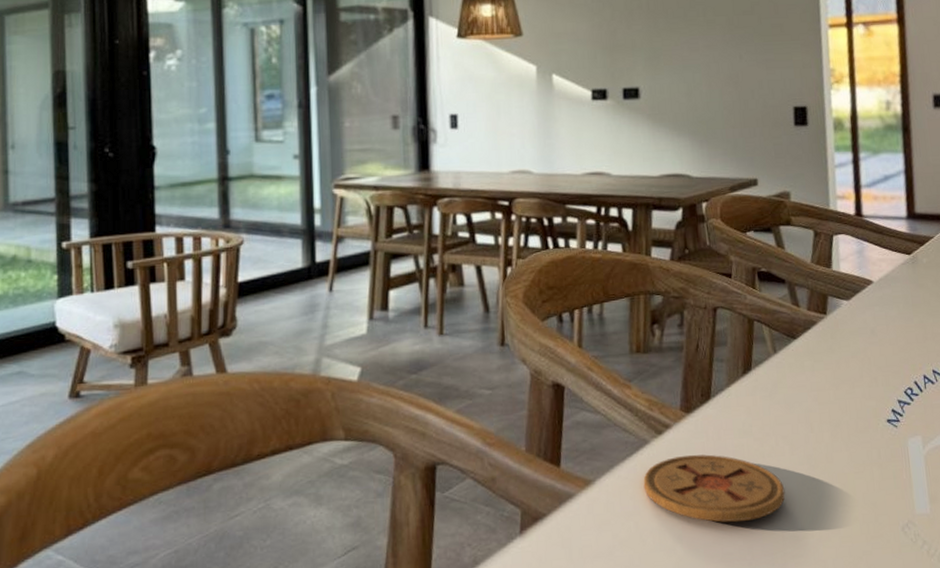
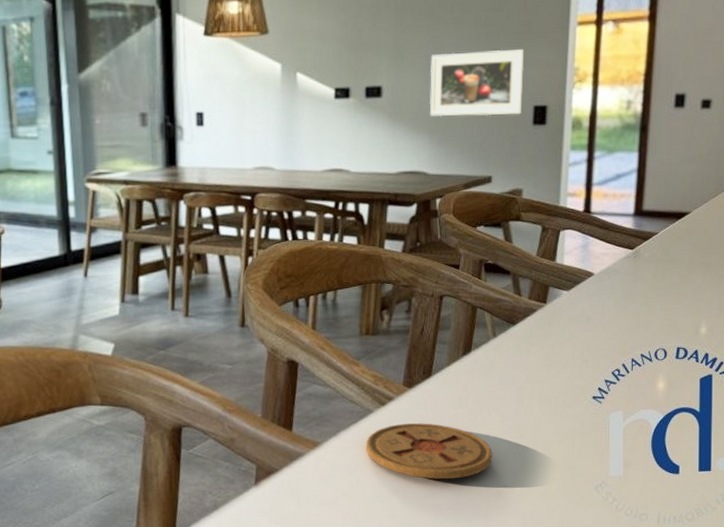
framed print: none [687,51,782,118] -> present [429,49,525,117]

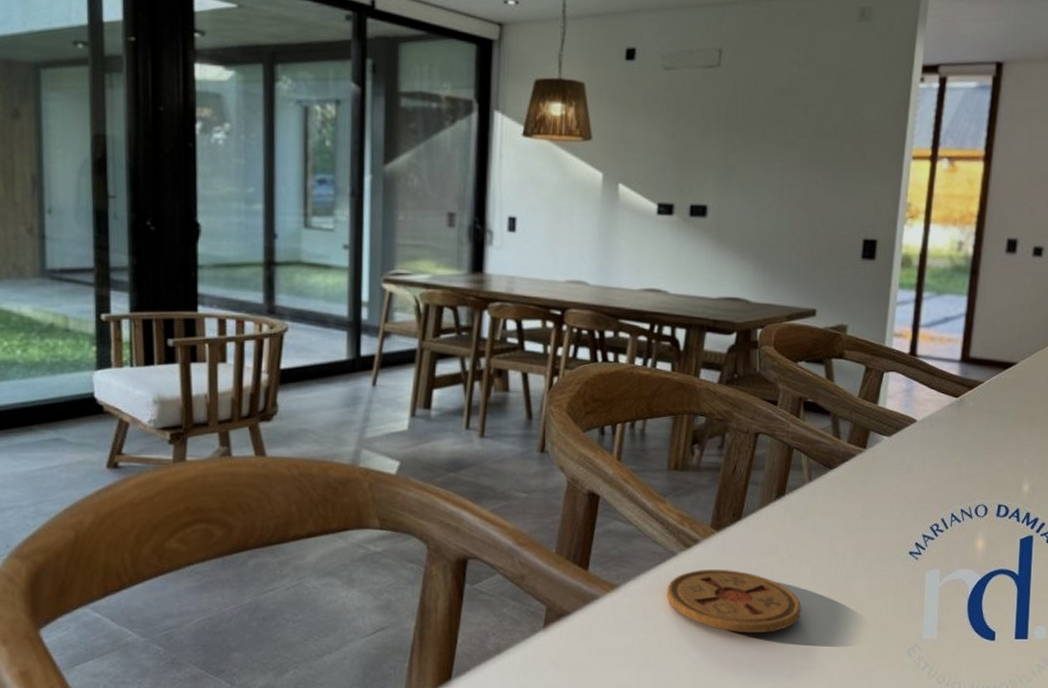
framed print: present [429,49,525,117] -> none [755,176,857,247]

